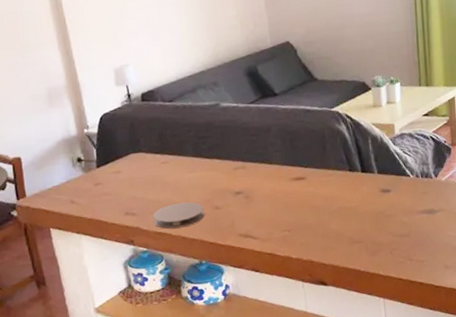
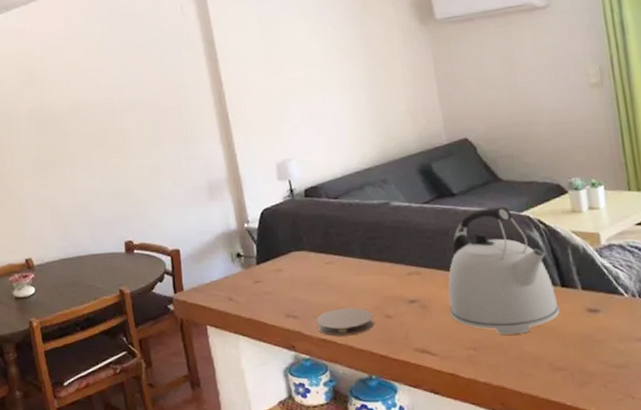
kettle: none [268,104,359,217] -> present [448,207,560,335]

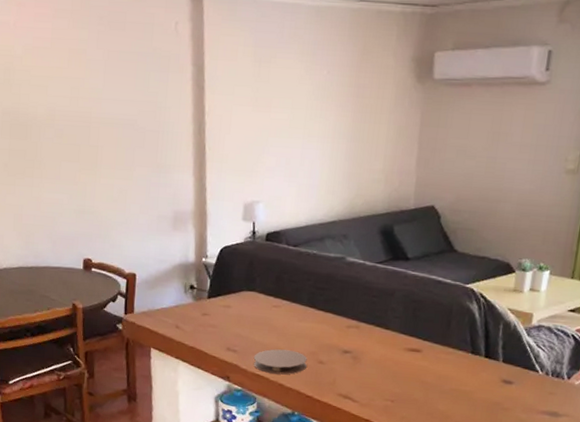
kettle: present [448,207,560,335] -> none [377,275,478,394]

